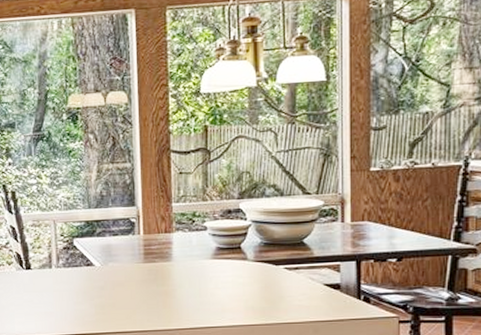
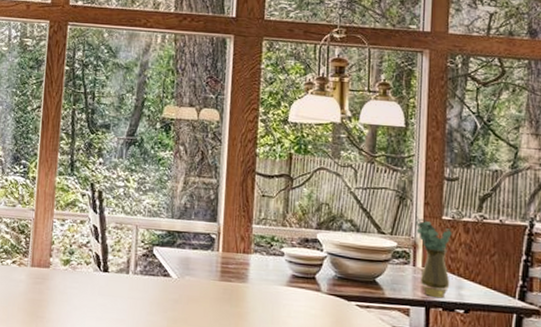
vase: none [342,172,381,251] -> present [415,216,452,298]

